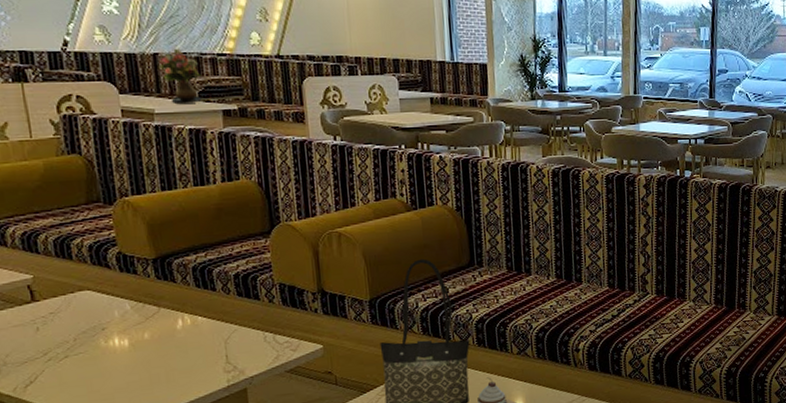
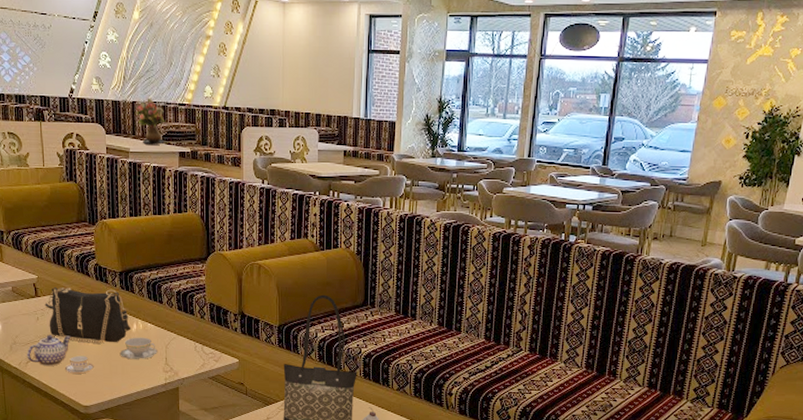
teapot: none [24,345,90,387] -> present [26,335,71,366]
handbag: none [46,281,176,352] -> present [45,287,131,345]
teacup: none [82,367,128,393] -> present [64,355,95,375]
teacup: none [161,334,214,364] -> present [120,337,157,360]

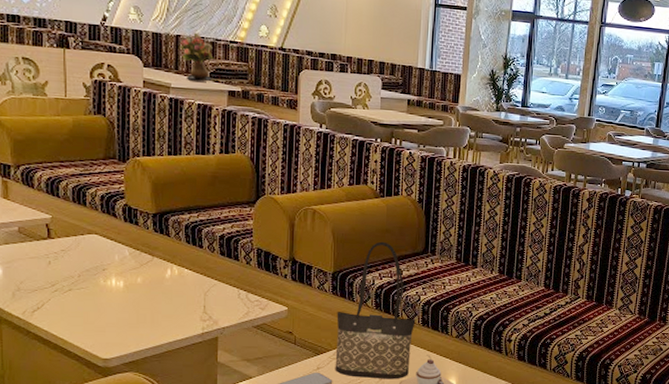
teapot: present [26,335,71,366] -> none [33,280,90,315]
handbag: present [45,287,131,345] -> none [59,228,165,292]
teacup: present [64,355,95,375] -> none [80,303,118,325]
teacup: present [120,337,157,360] -> none [149,283,195,308]

